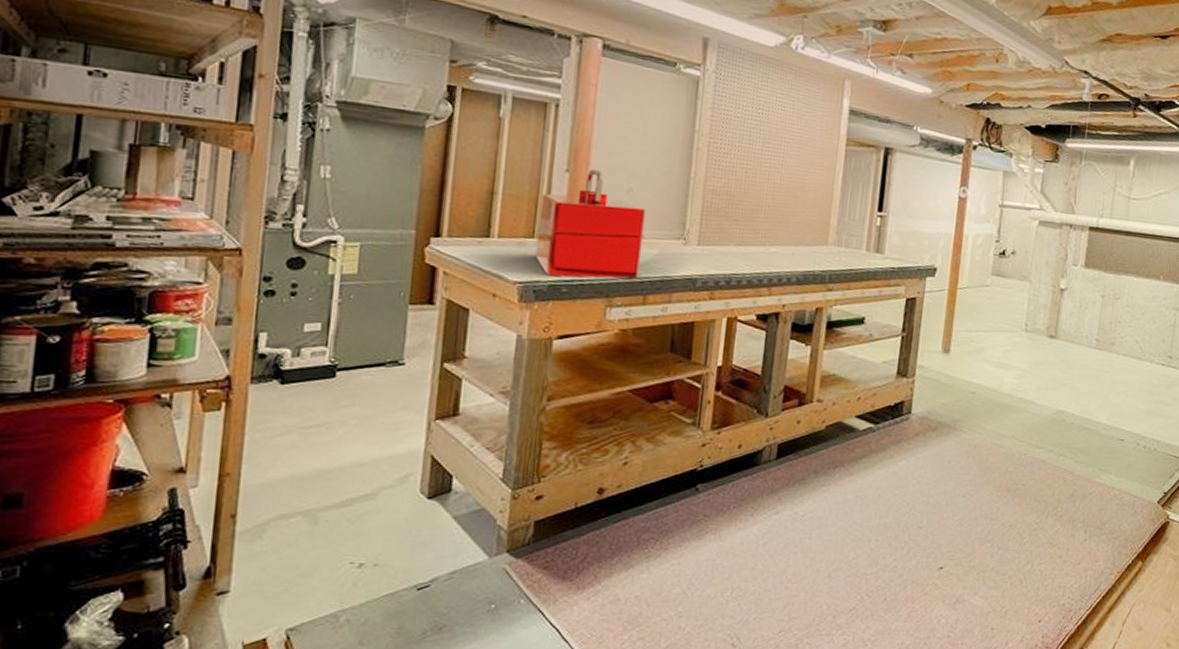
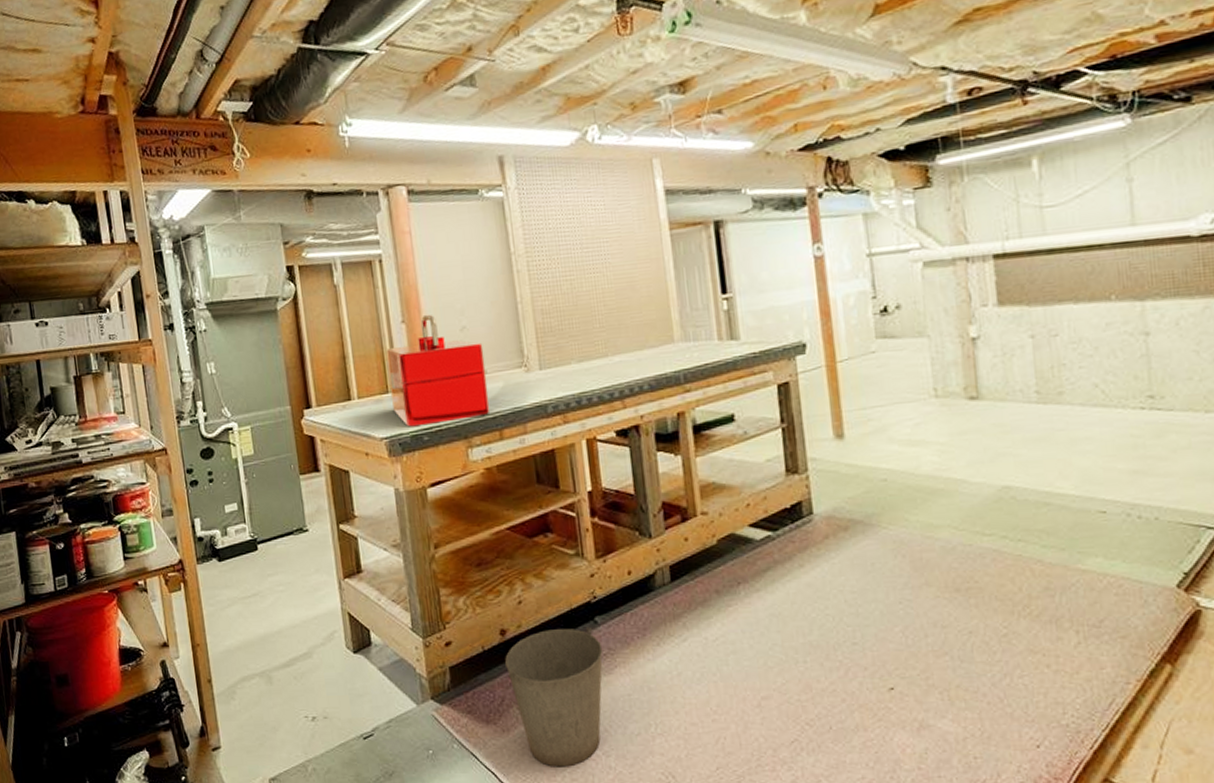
bucket: none [595,492,699,626] -> present [504,626,603,767]

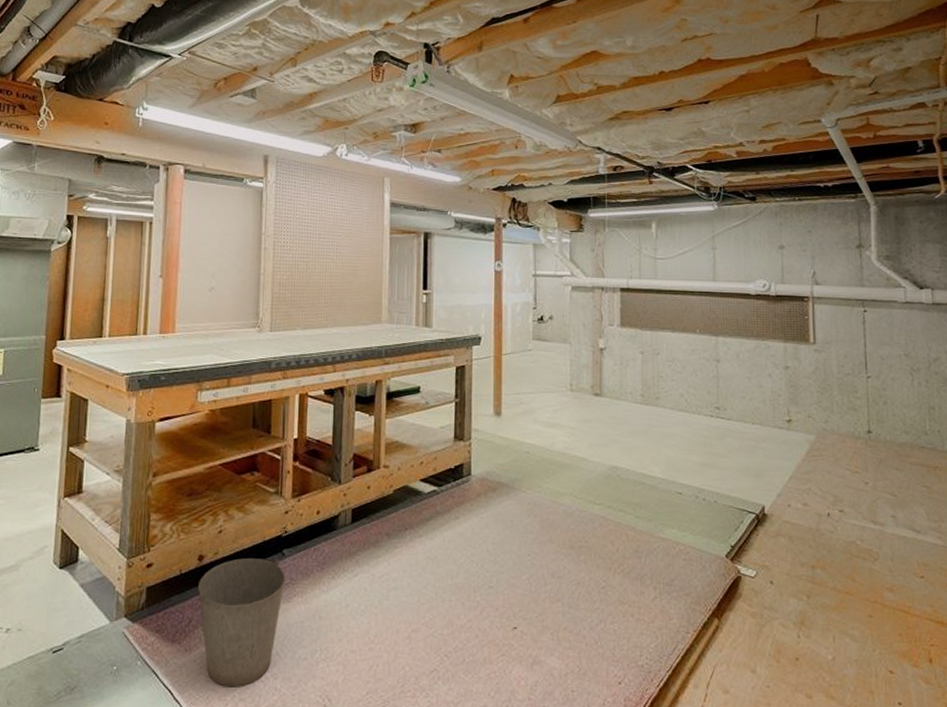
toolbox: present [386,314,491,427] -> none [139,273,226,367]

